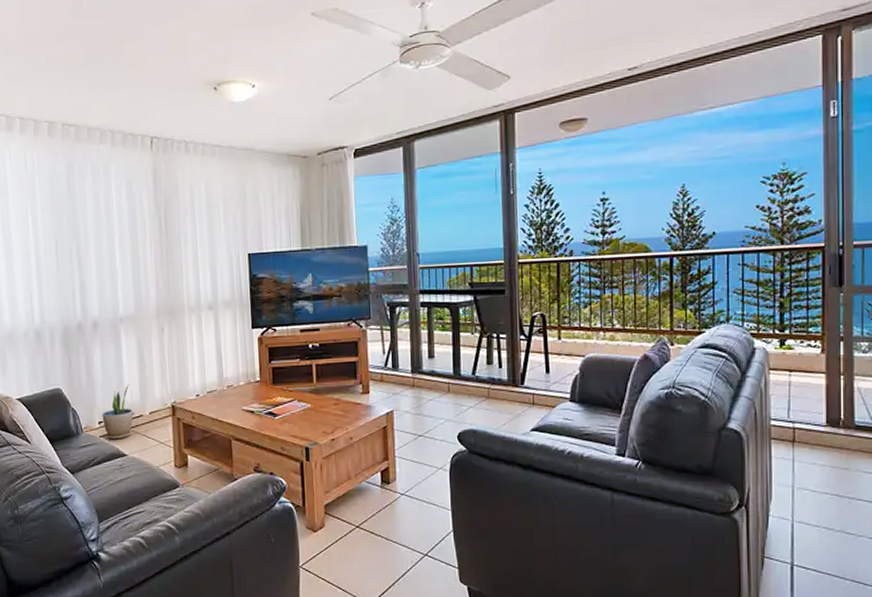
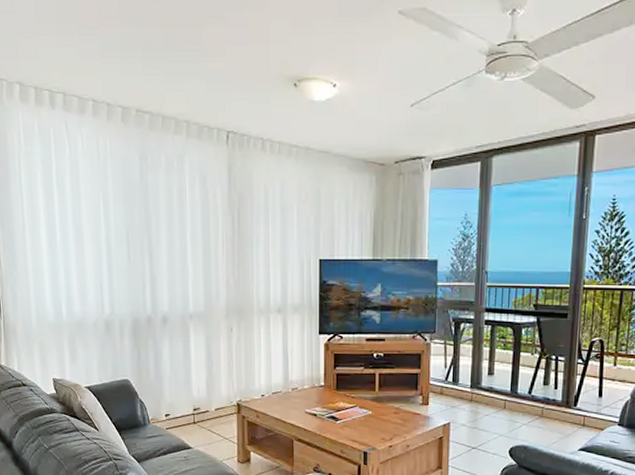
potted plant: present [102,385,133,440] -> none [169,381,199,433]

